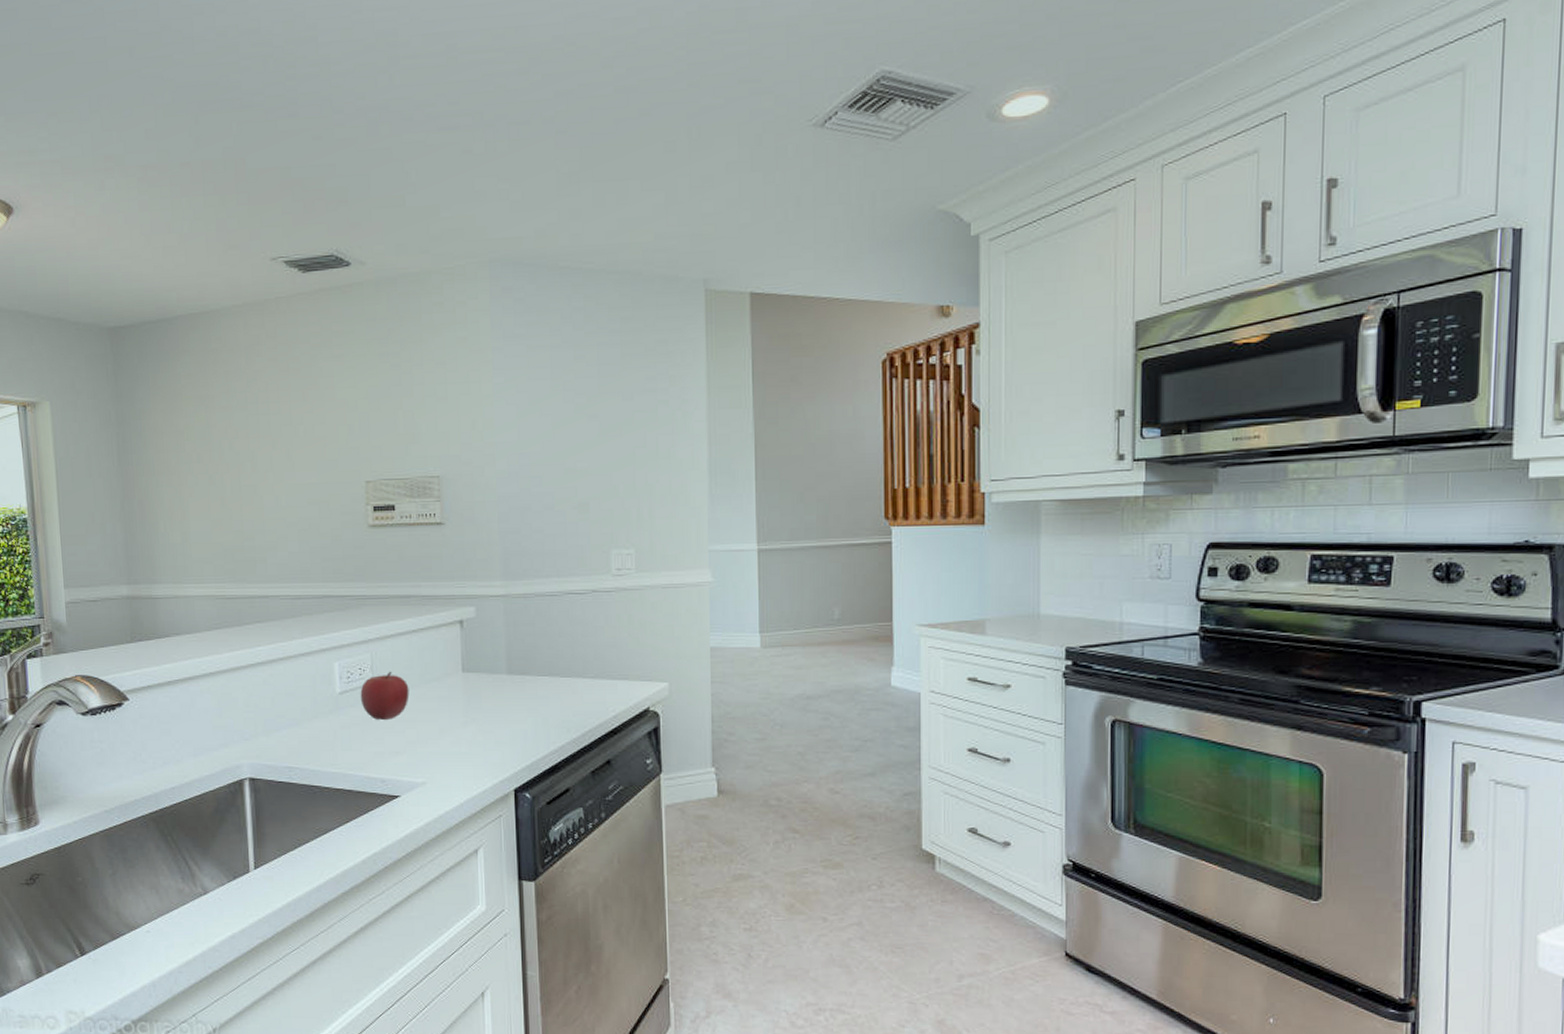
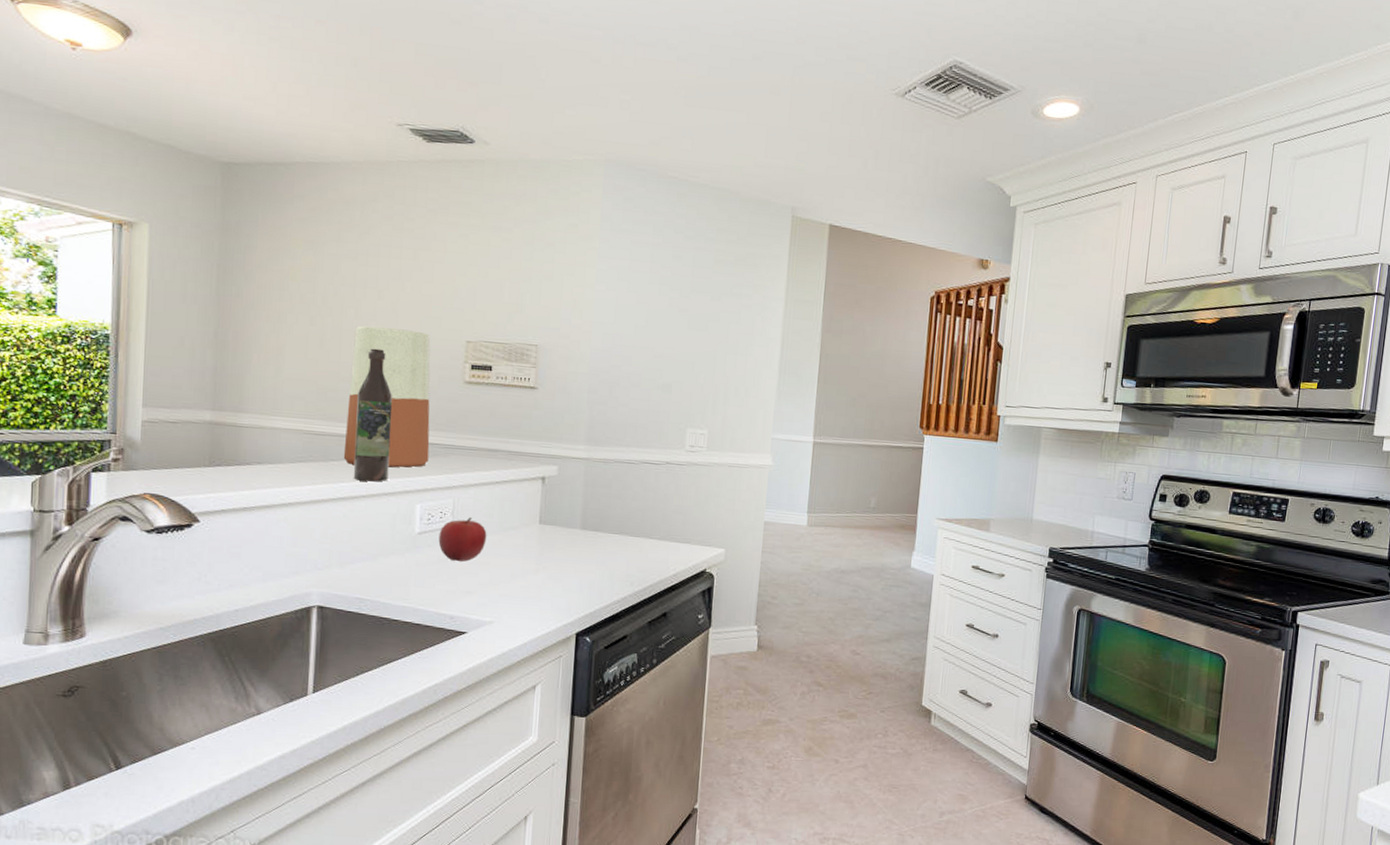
vase: none [253,477,341,626] -> present [343,326,431,467]
wine bottle: none [263,501,303,643] -> present [353,348,393,482]

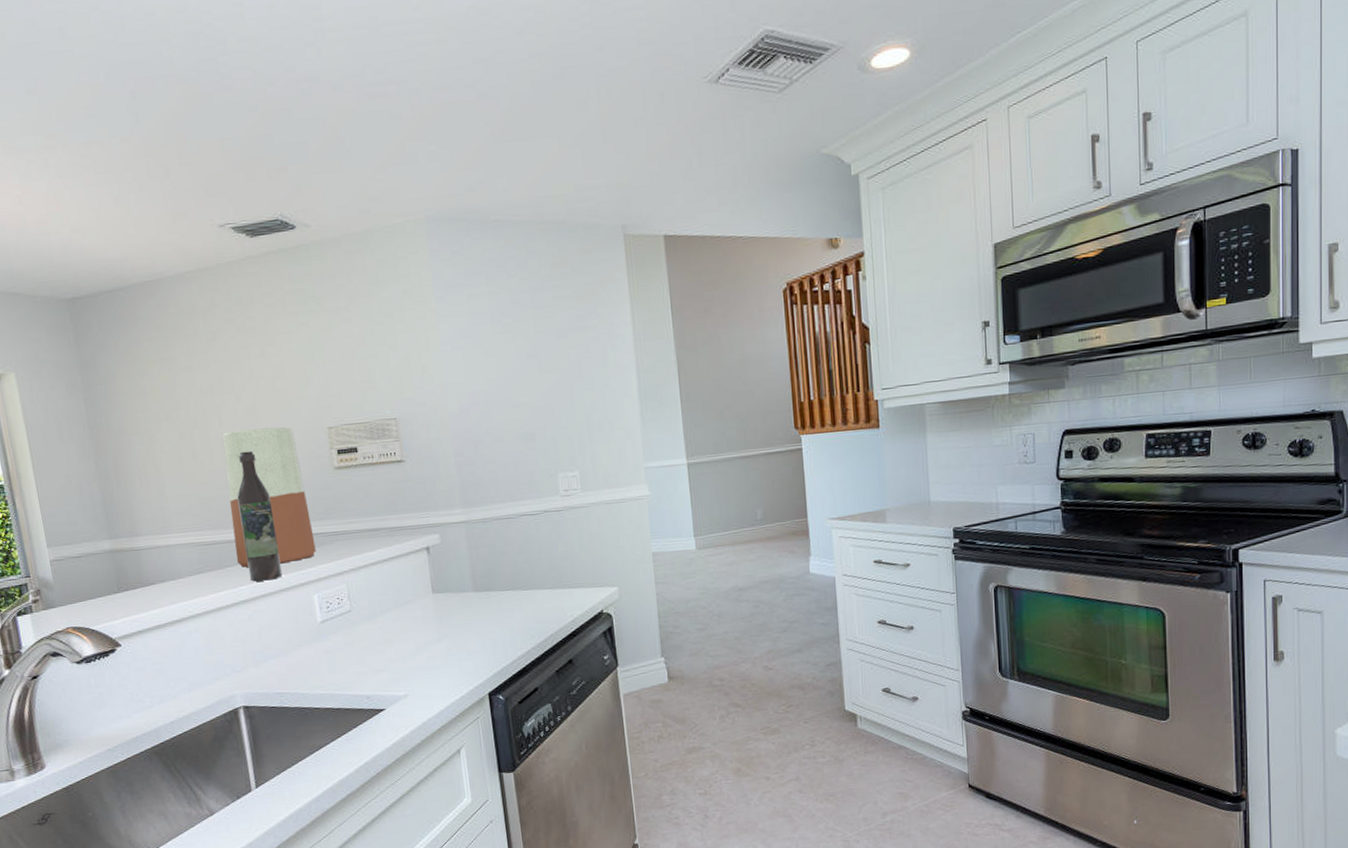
fruit: present [438,517,487,563] -> none [340,598,386,644]

